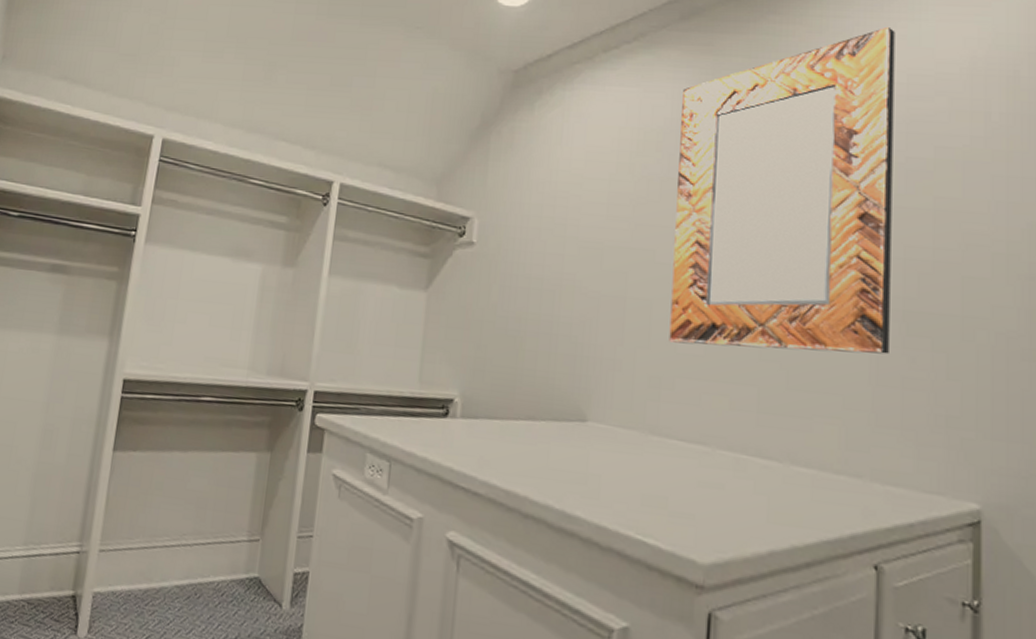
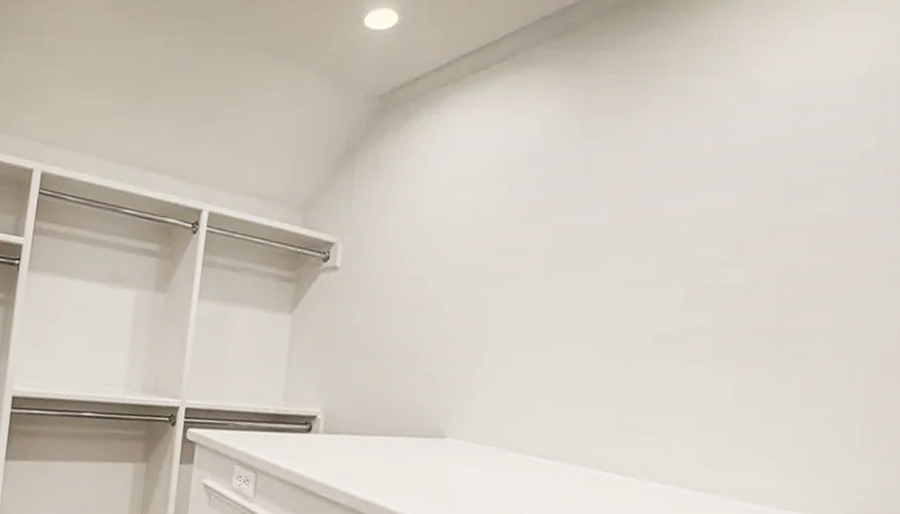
home mirror: present [669,26,895,355] -> none [529,35,786,375]

